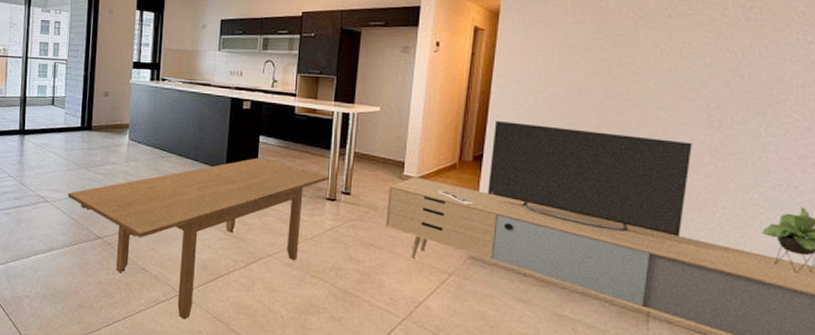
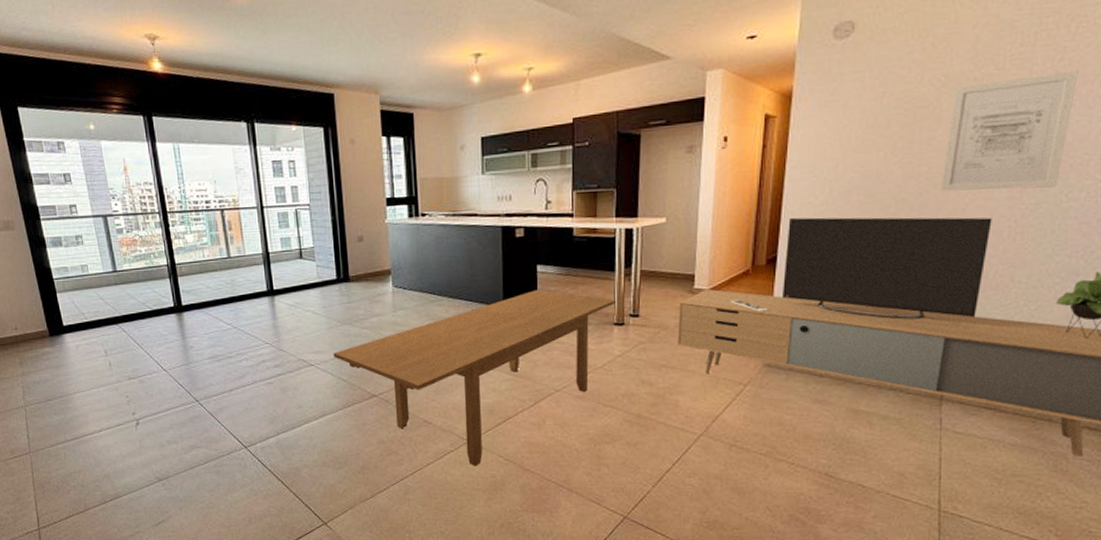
wall art: none [640,18,769,121] -> present [940,71,1079,191]

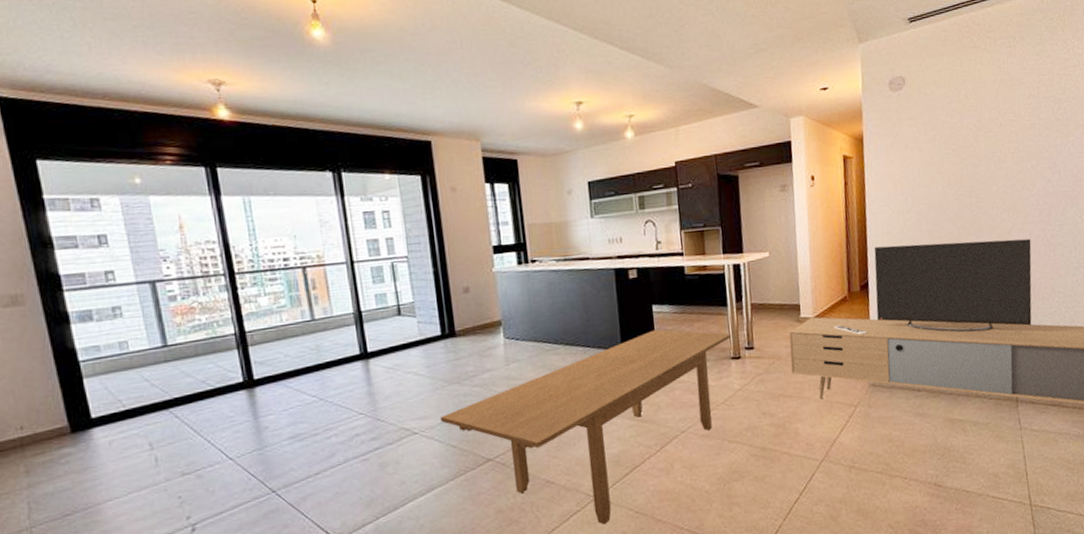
wall art: present [940,71,1079,191] -> none [987,118,1073,218]

